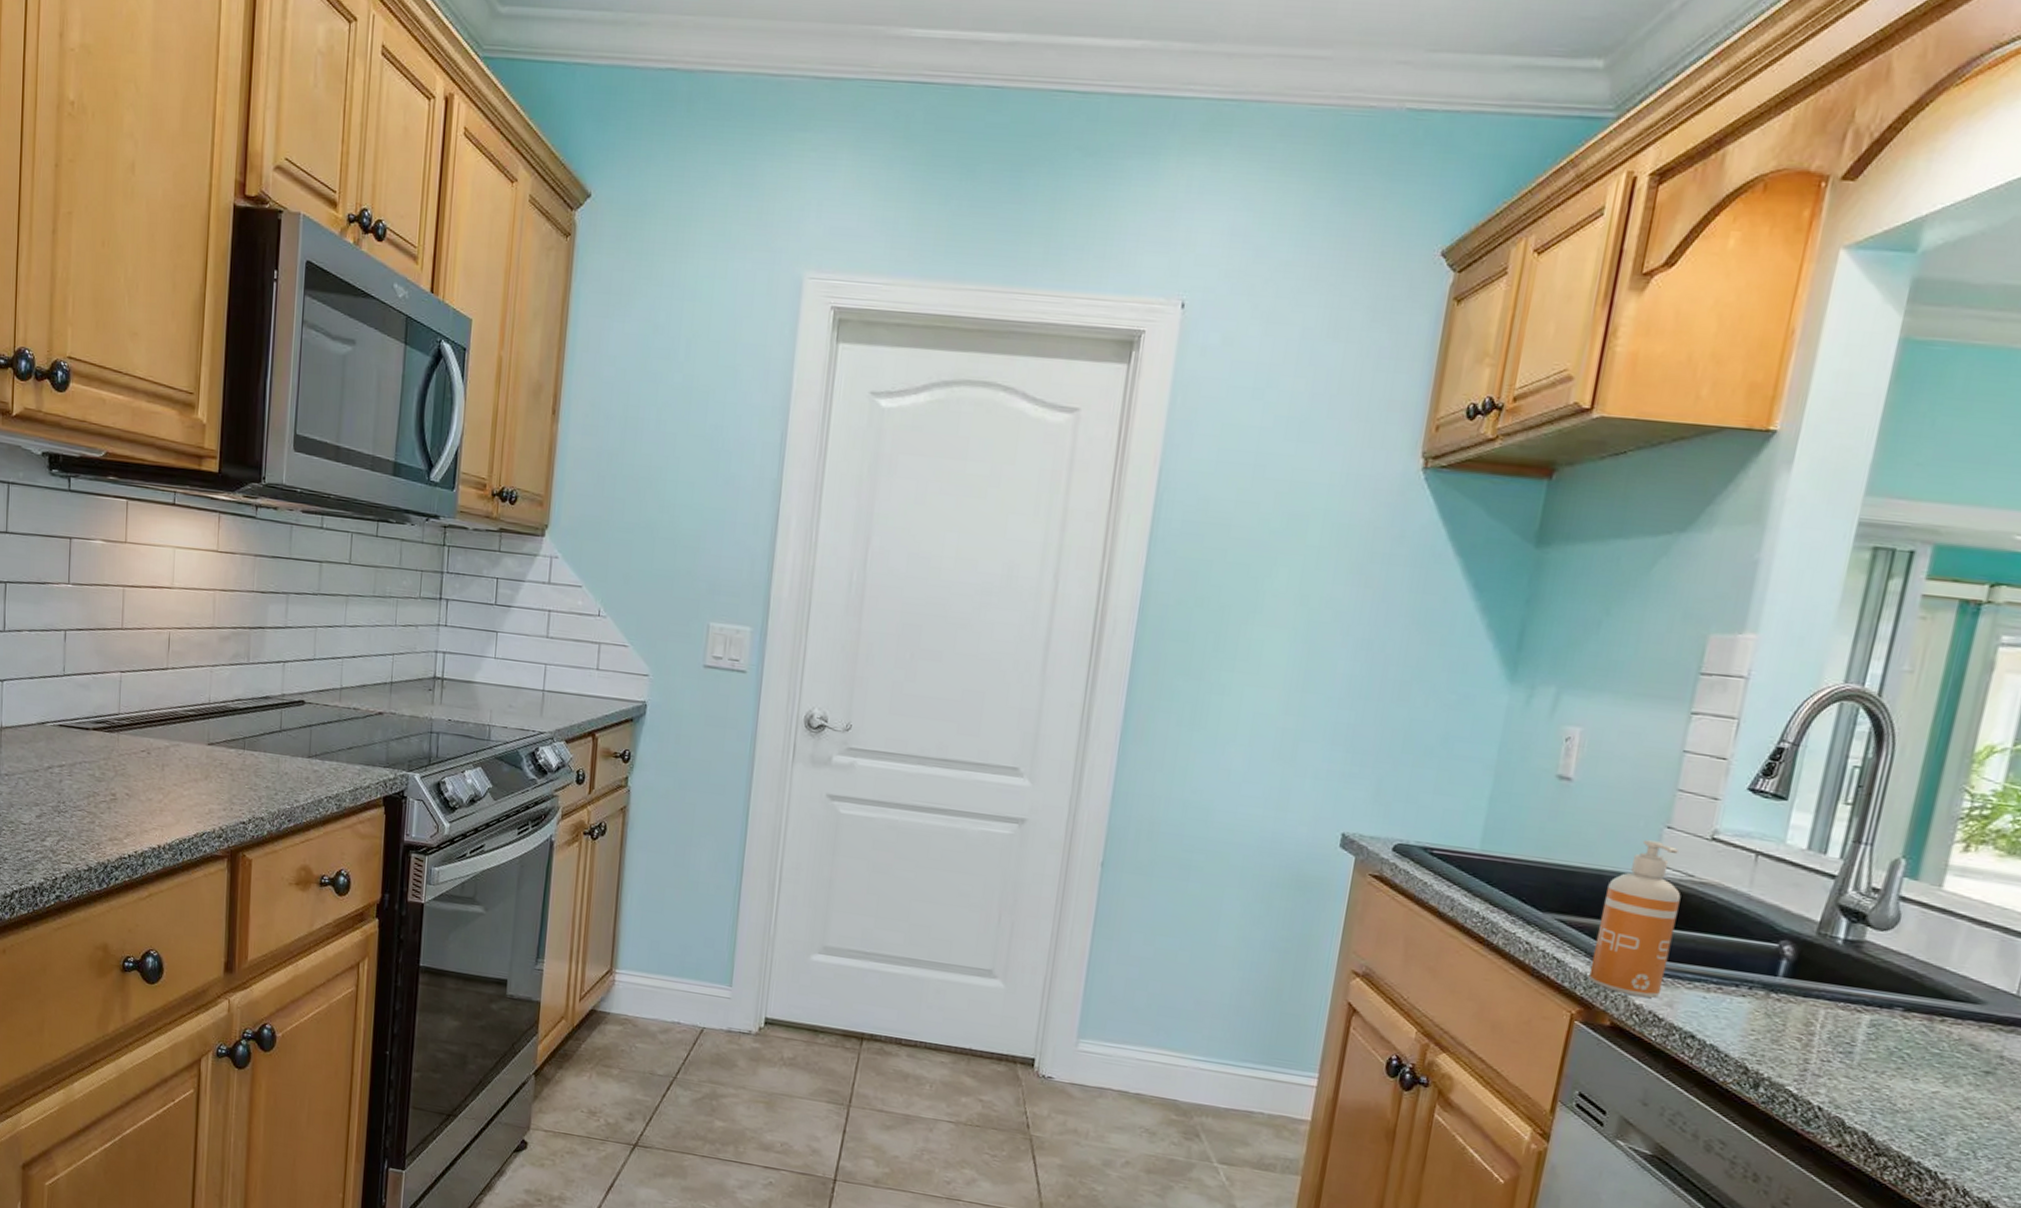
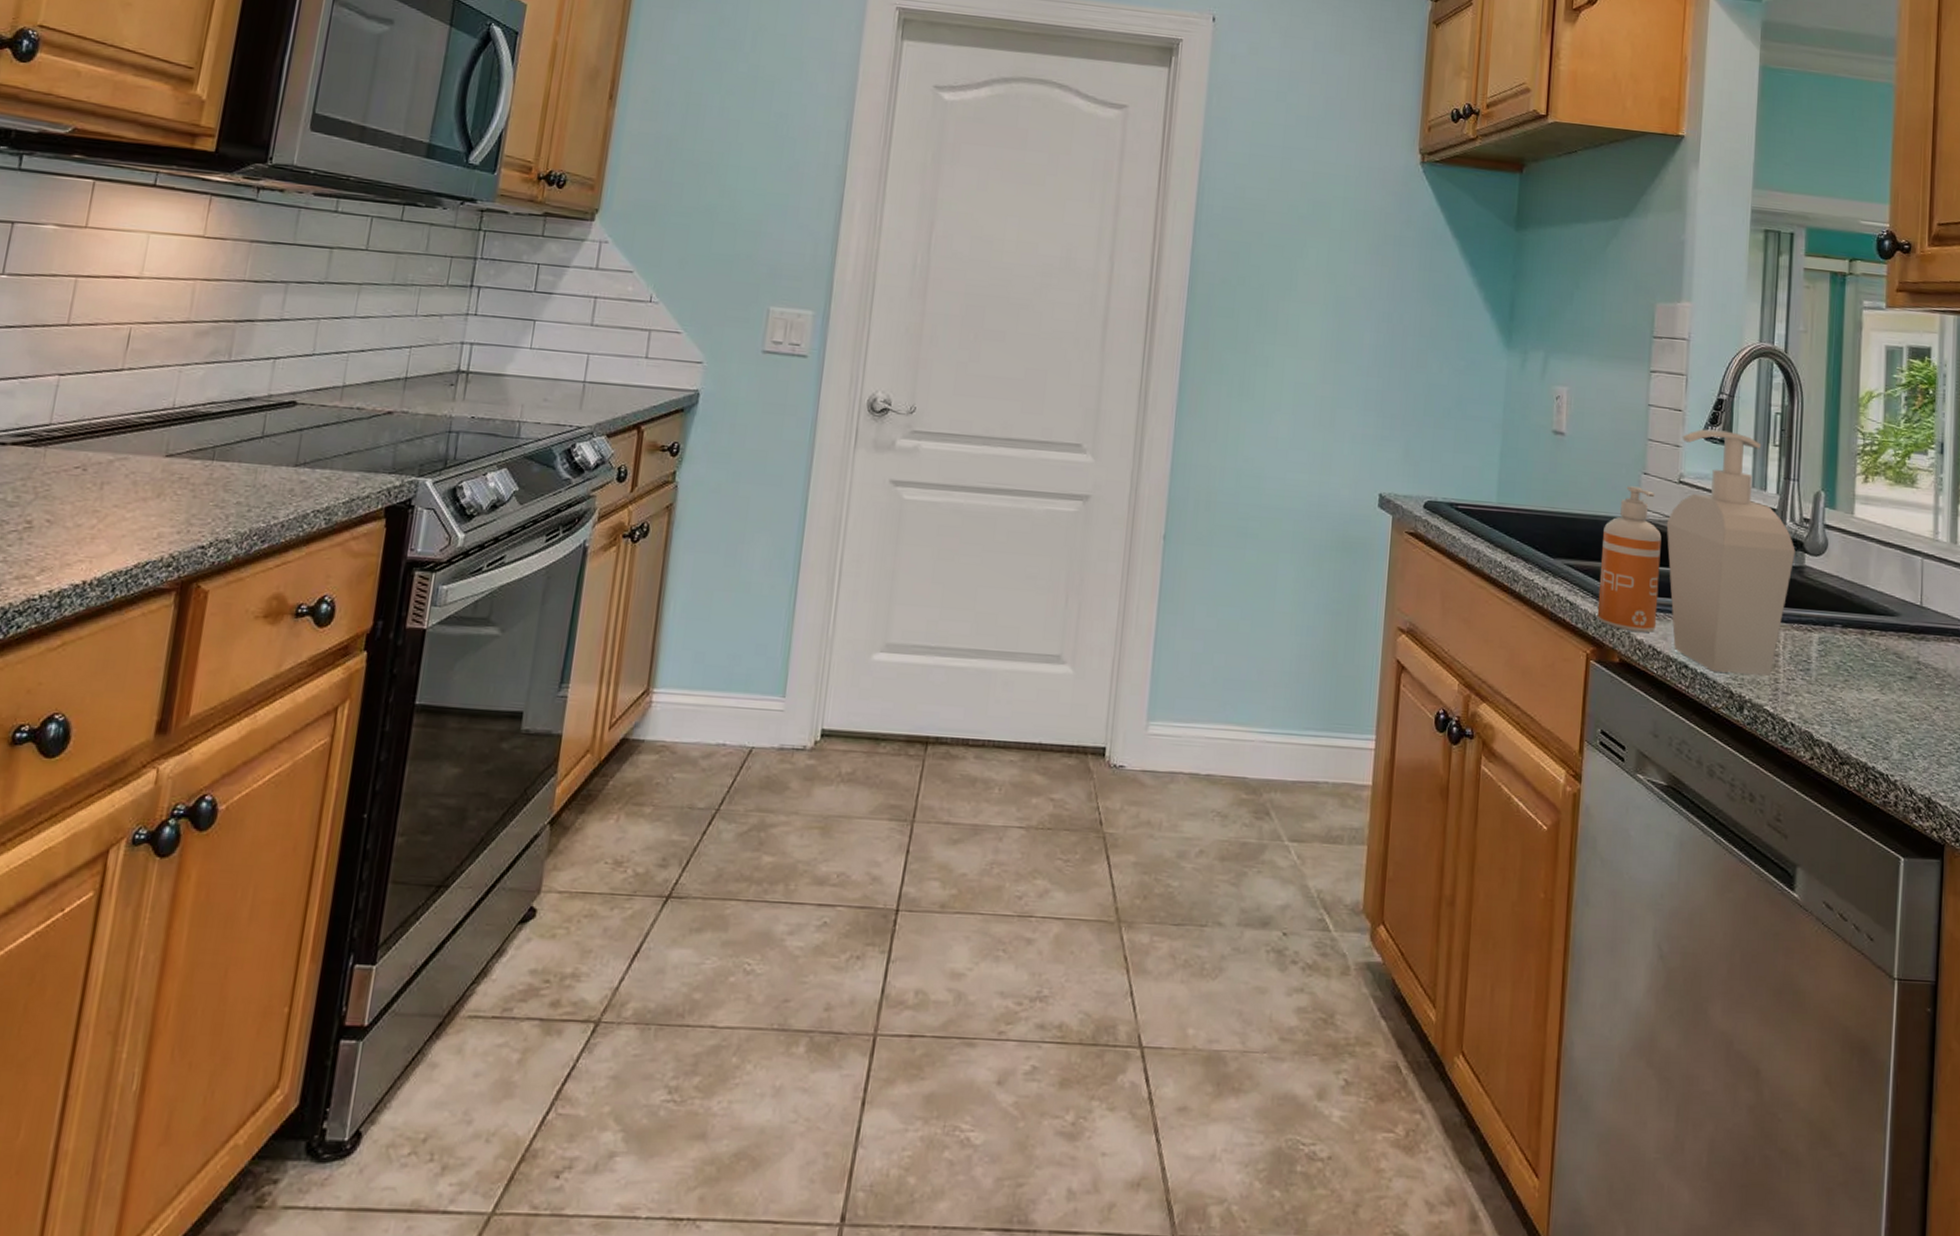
soap bottle: none [1680,780,1856,1055] -> present [1666,429,1796,676]

